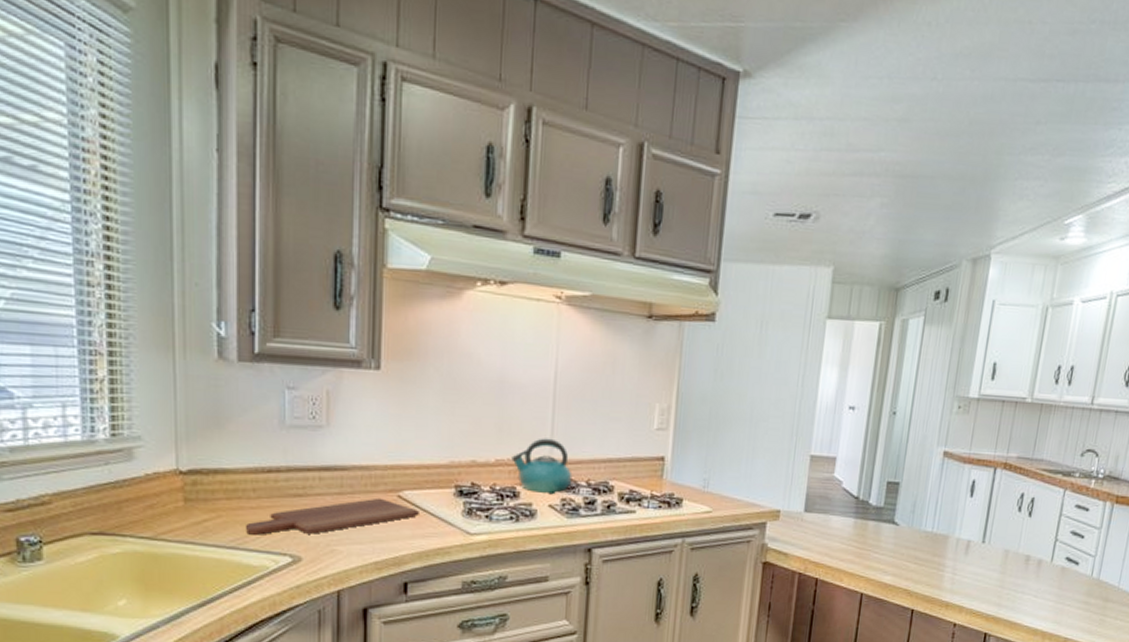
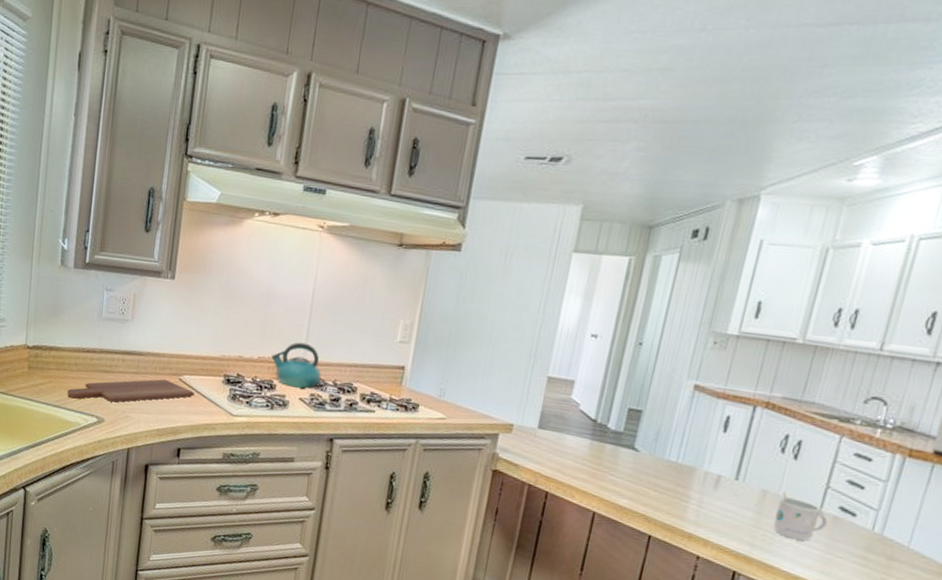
mug: none [1015,549,1058,594] -> present [773,491,828,541]

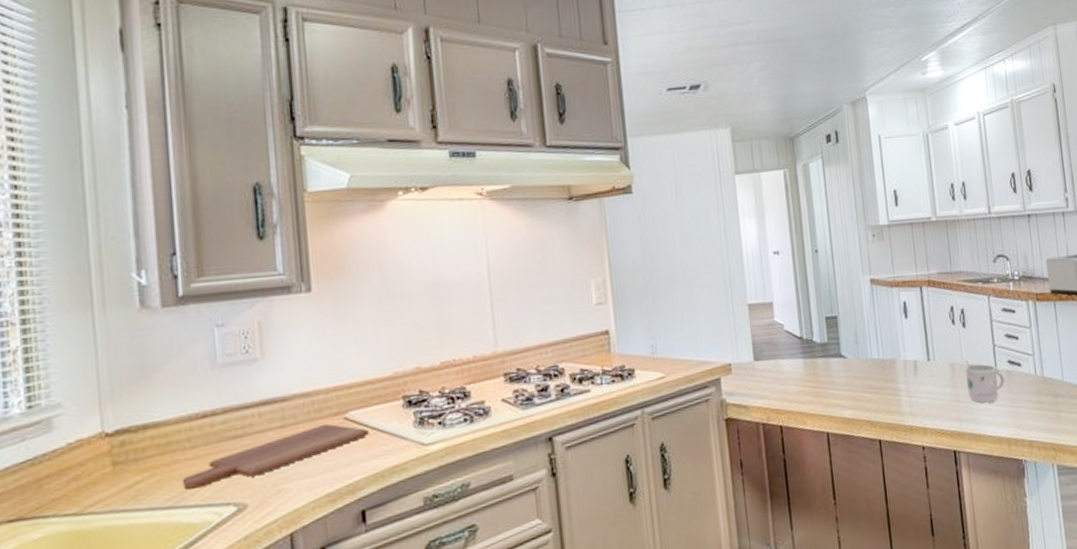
kettle: present [271,342,322,389] -> none [457,331,521,390]

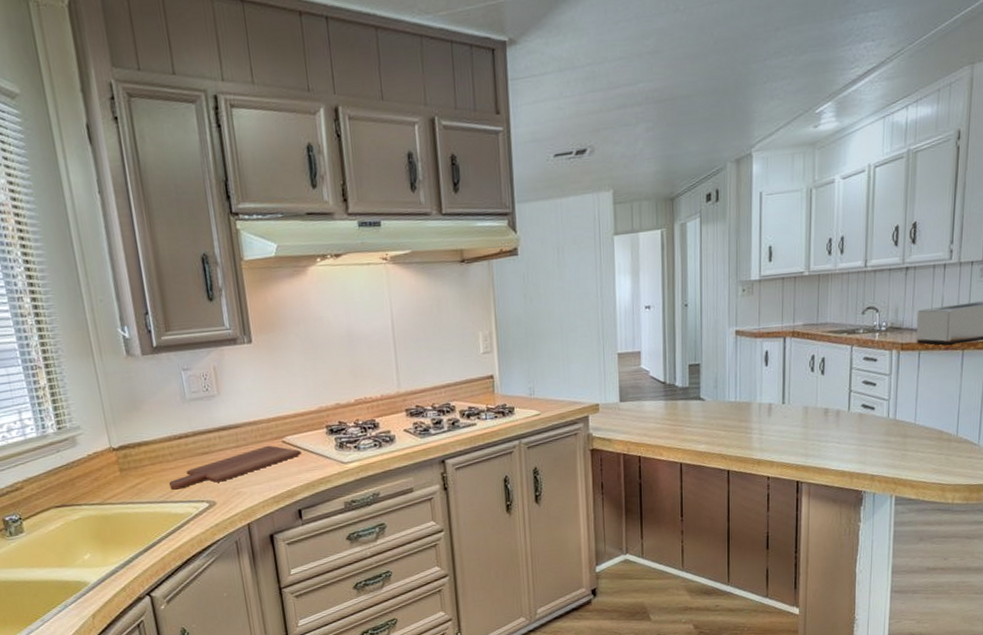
mug: present [965,360,1005,403] -> none [818,403,856,442]

